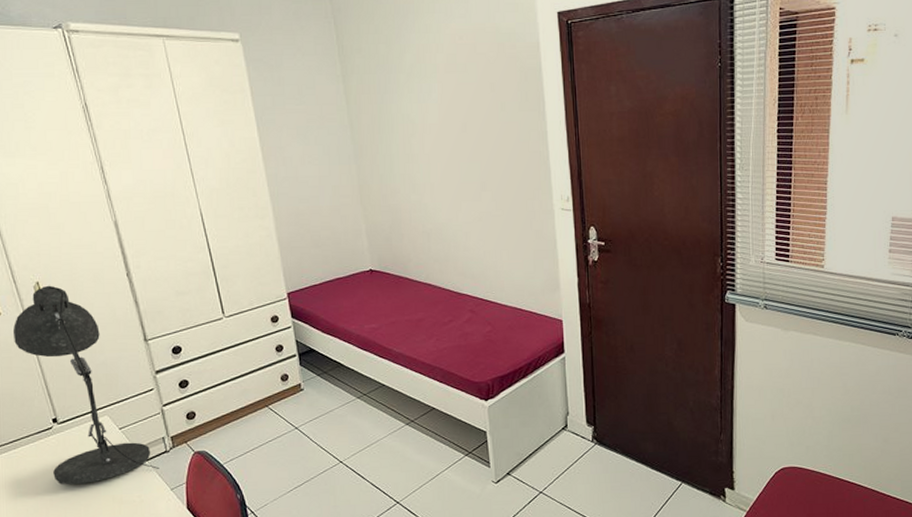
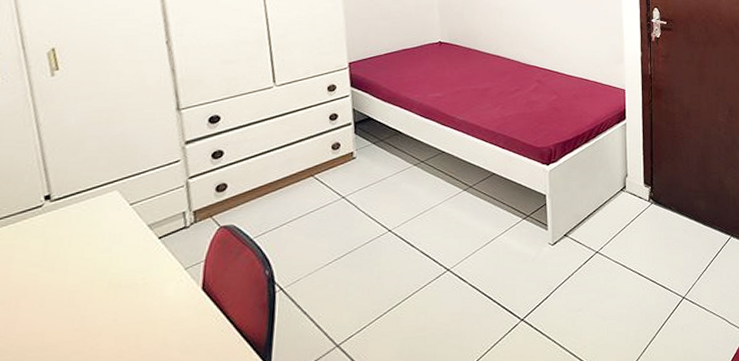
desk lamp: present [12,285,160,485] -> none [10,52,174,270]

